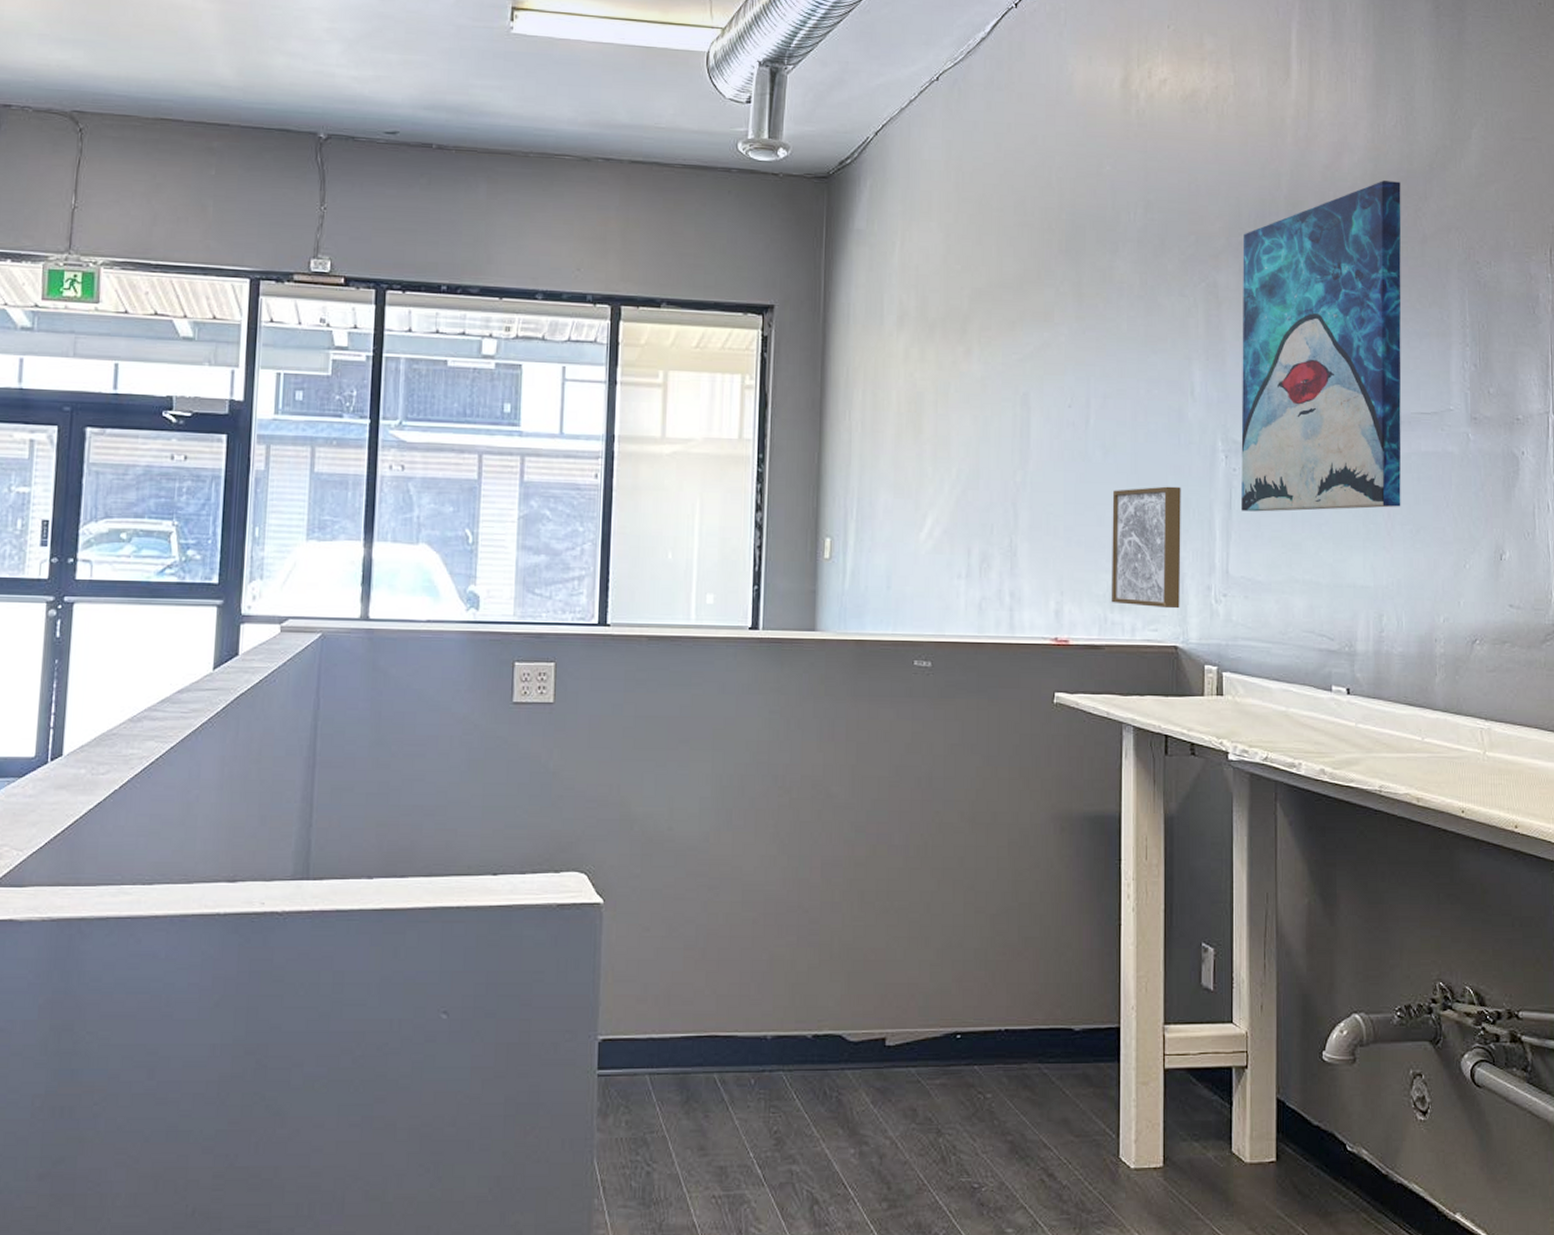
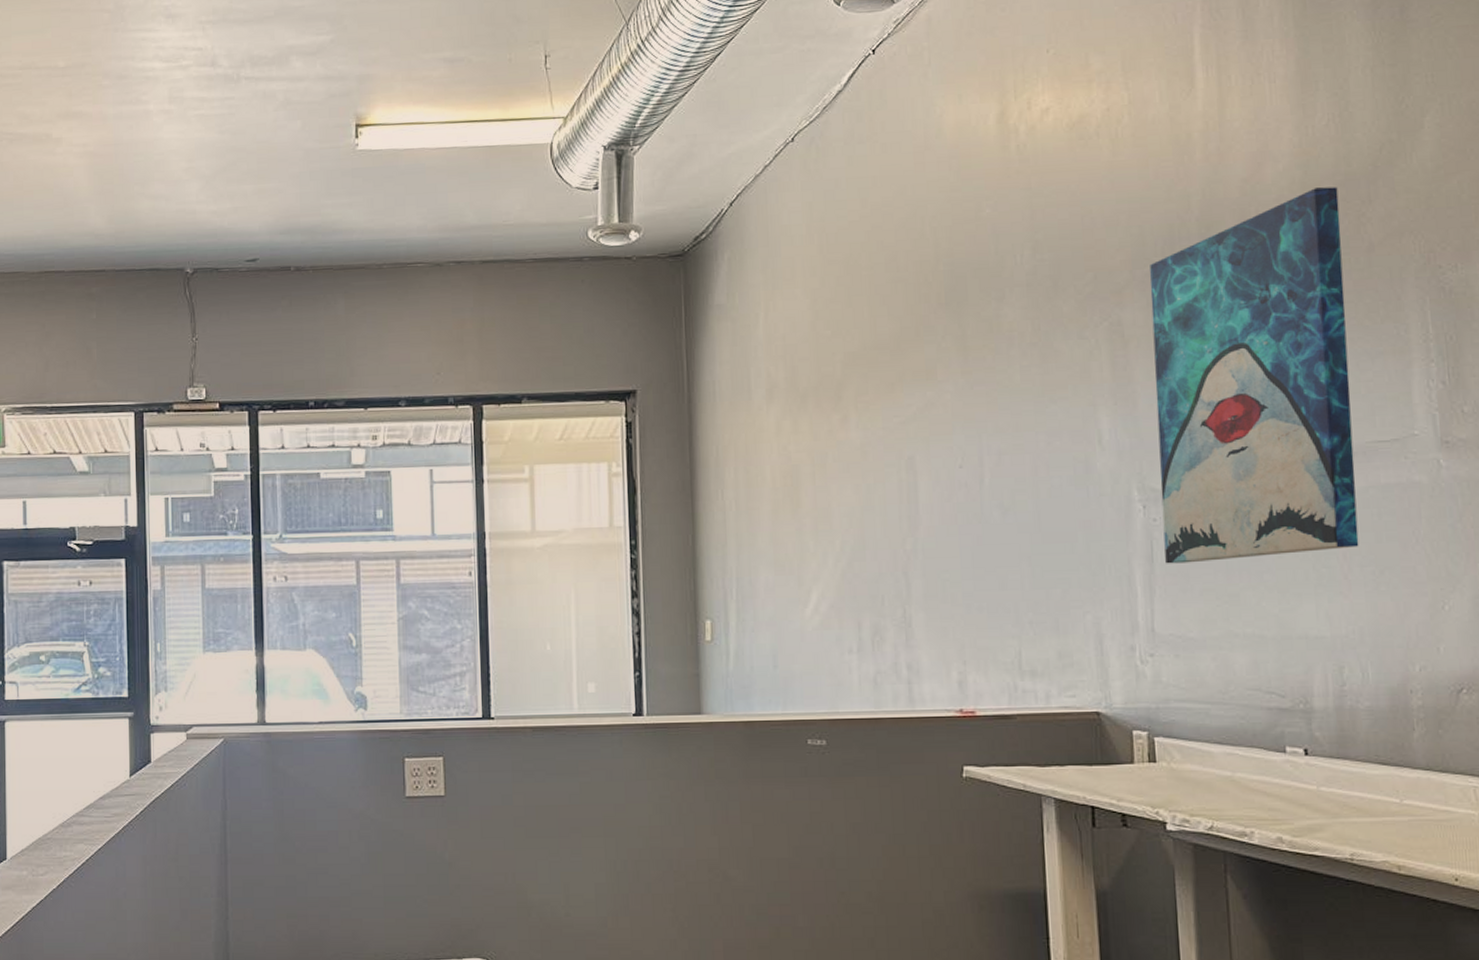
wall art: present [1111,486,1181,609] -> none [1014,542,1100,673]

